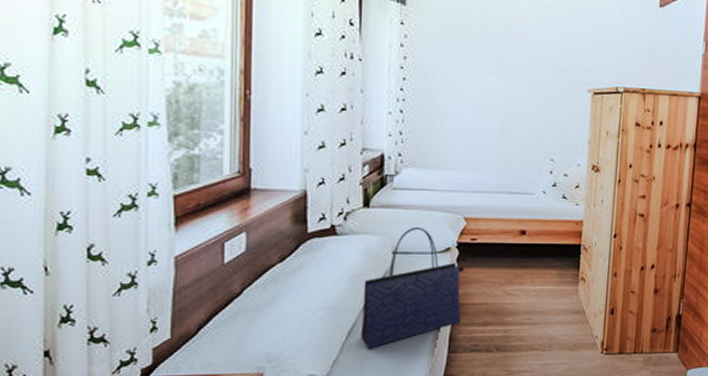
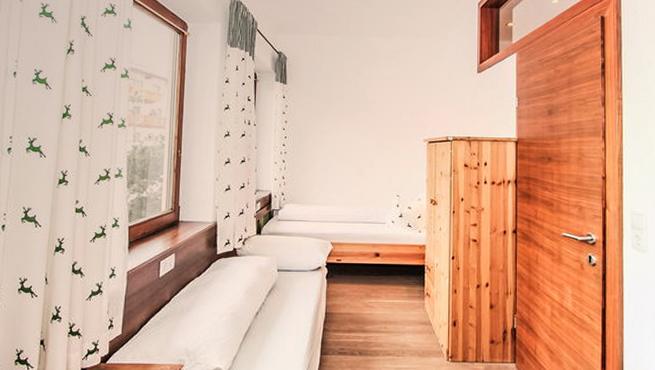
tote bag: present [360,226,464,349] -> none [254,249,332,349]

